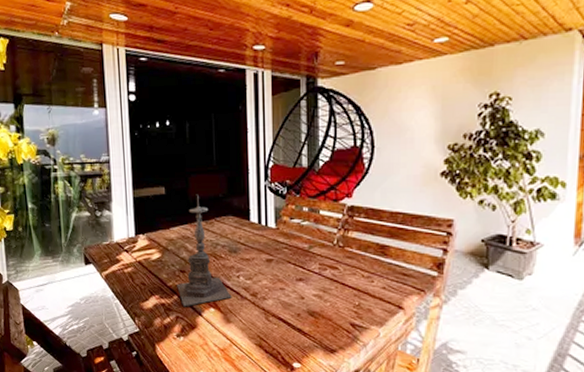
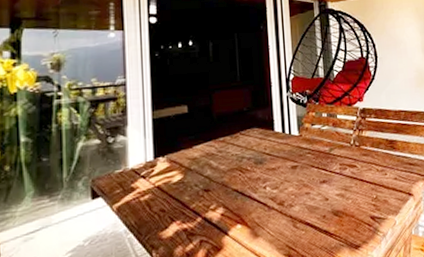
candle holder: present [177,194,232,307] -> none [201,110,259,229]

